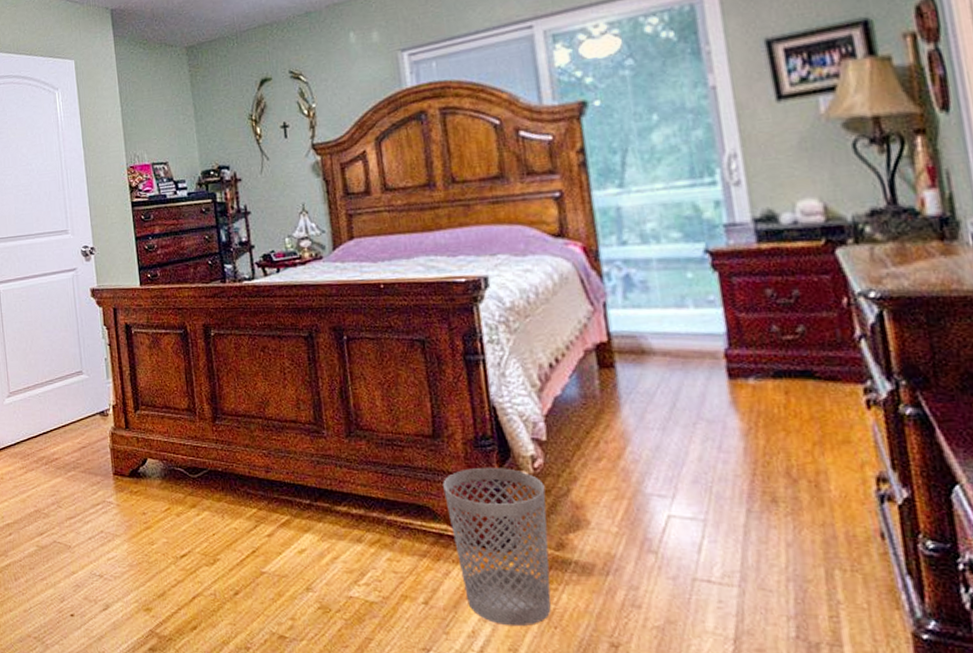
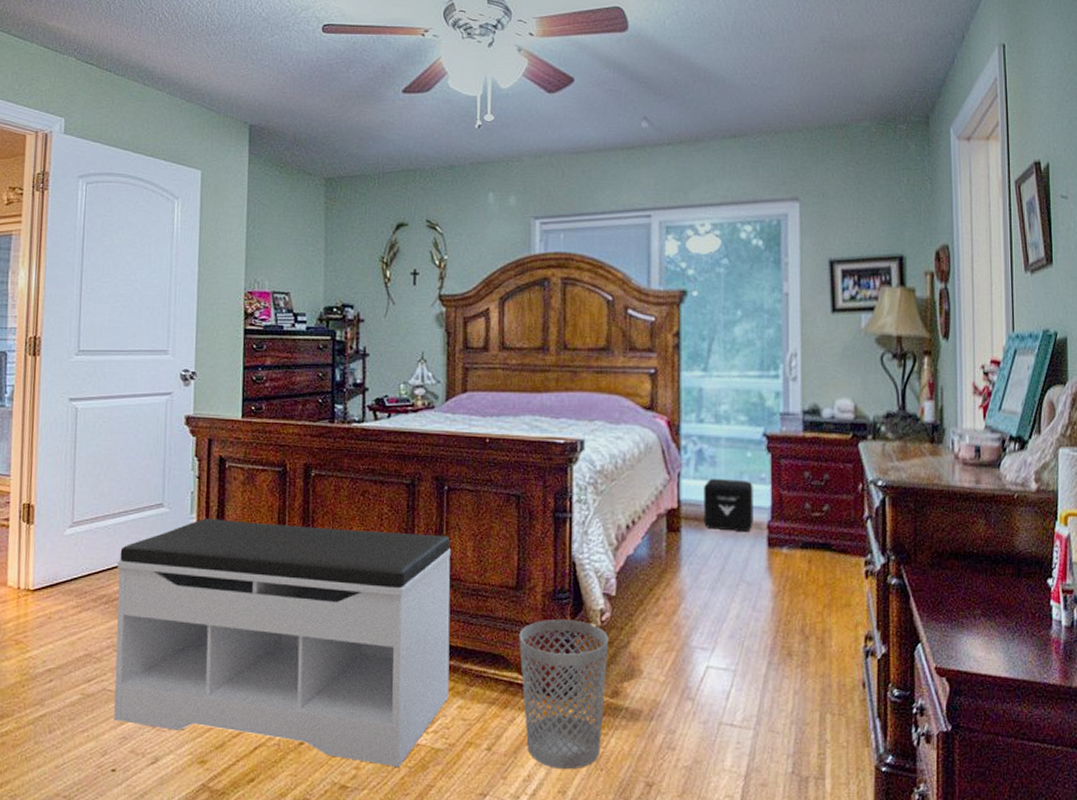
bench: none [50,382,376,620] -> present [114,518,452,768]
air purifier: none [637,304,706,364] -> present [704,478,753,533]

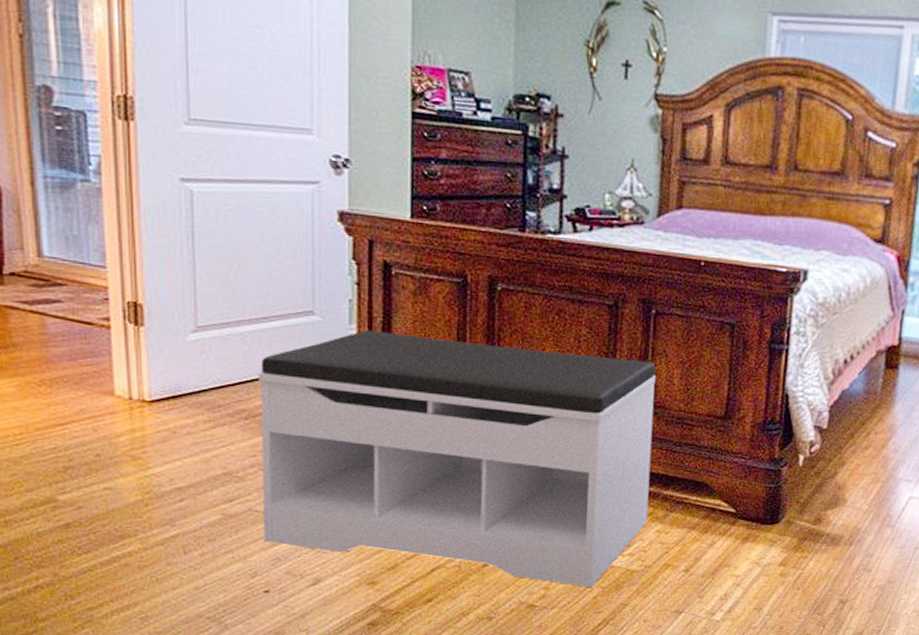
wastebasket: present [519,620,609,770] -> none [724,450,816,589]

